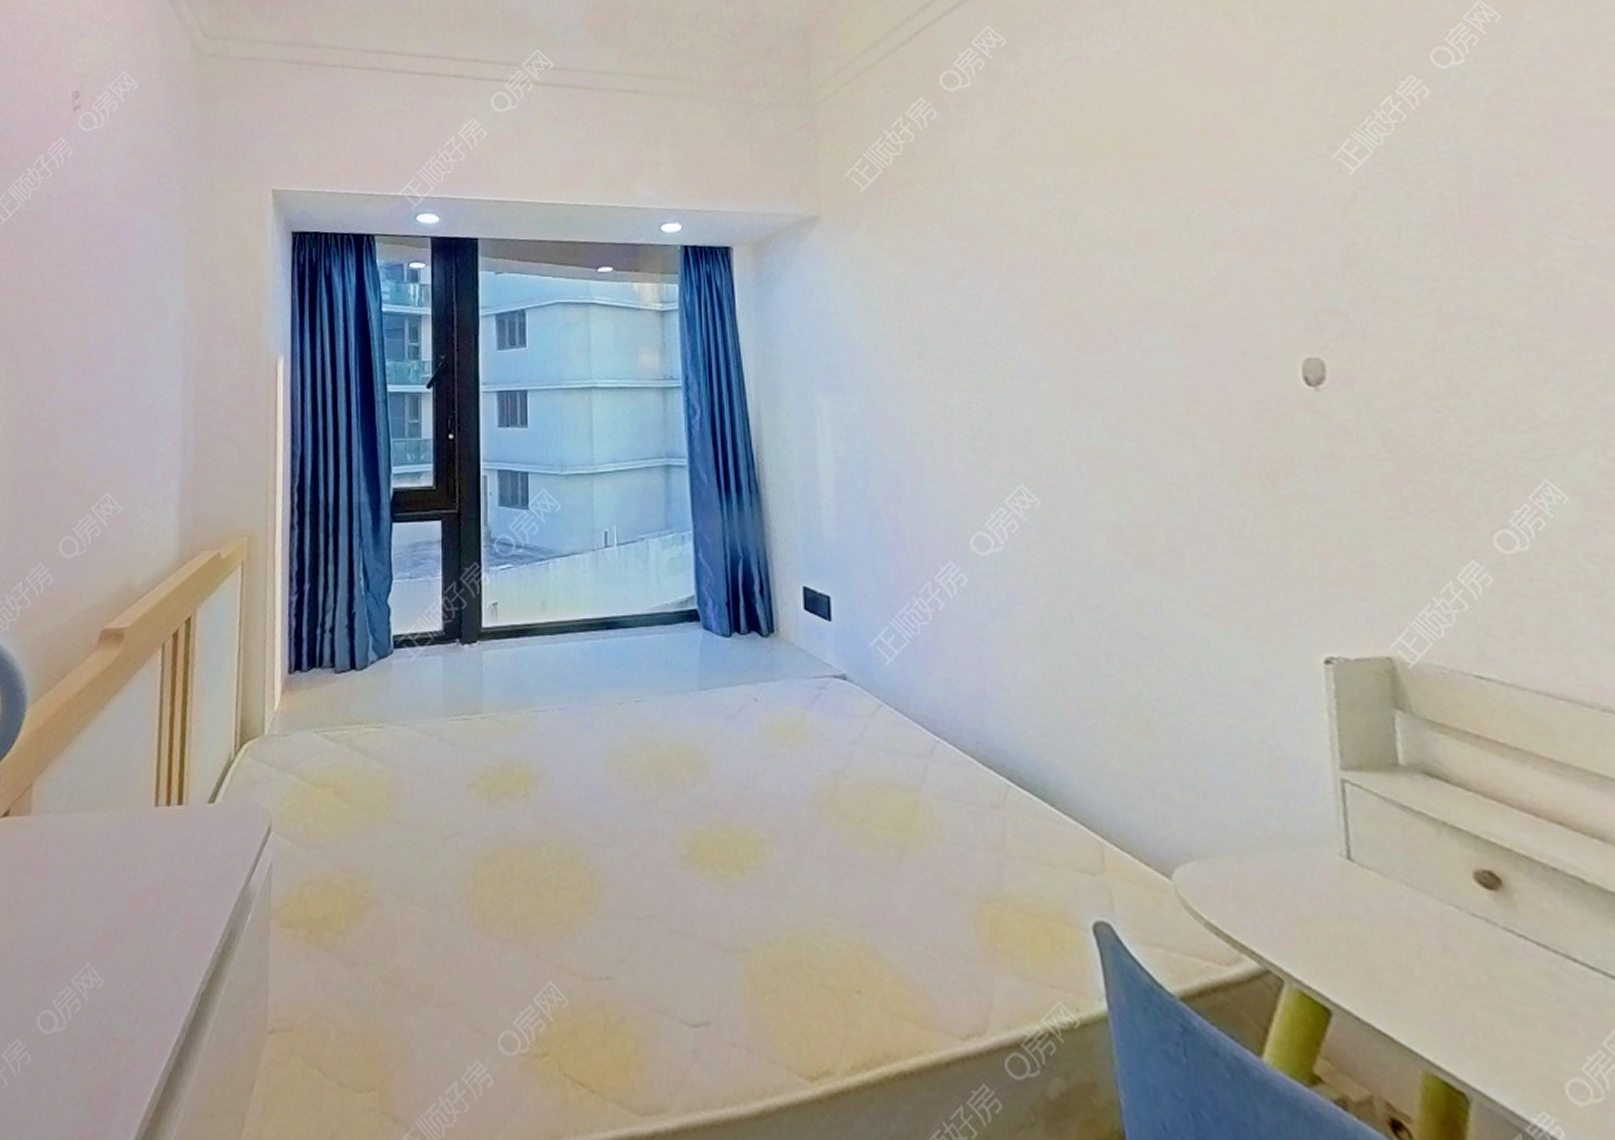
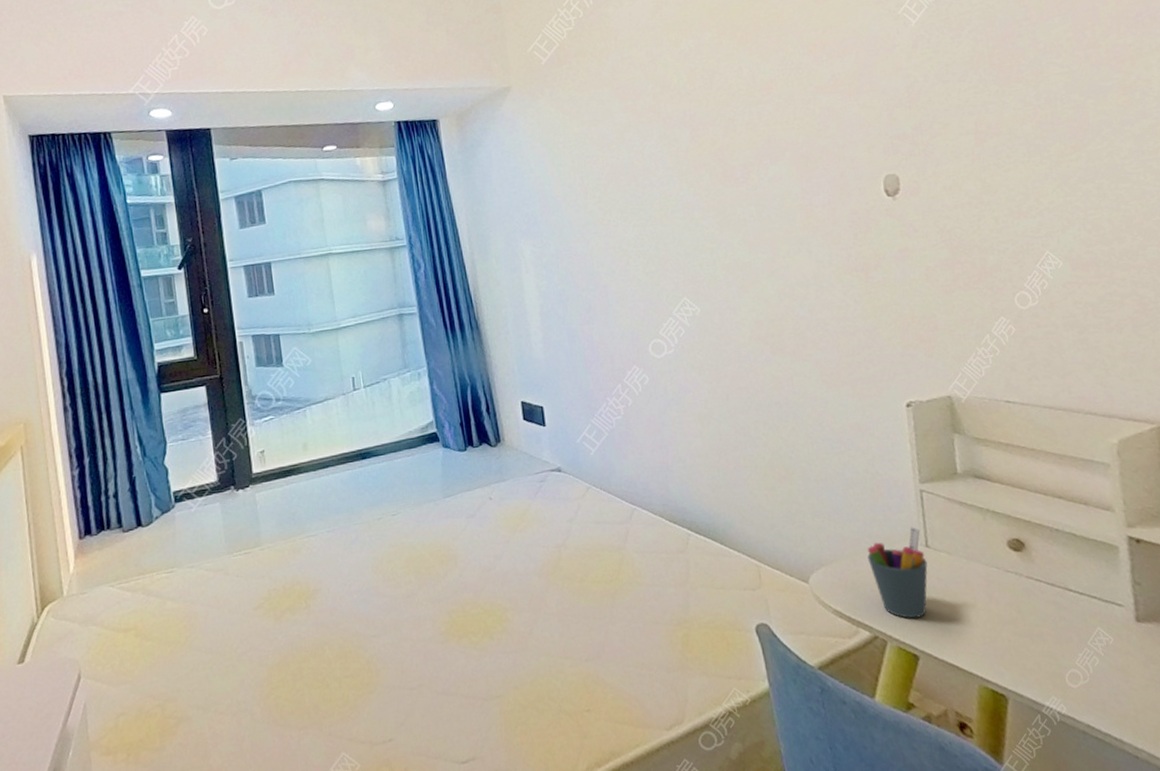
pen holder: none [1259,828,1349,956] -> present [867,527,928,619]

